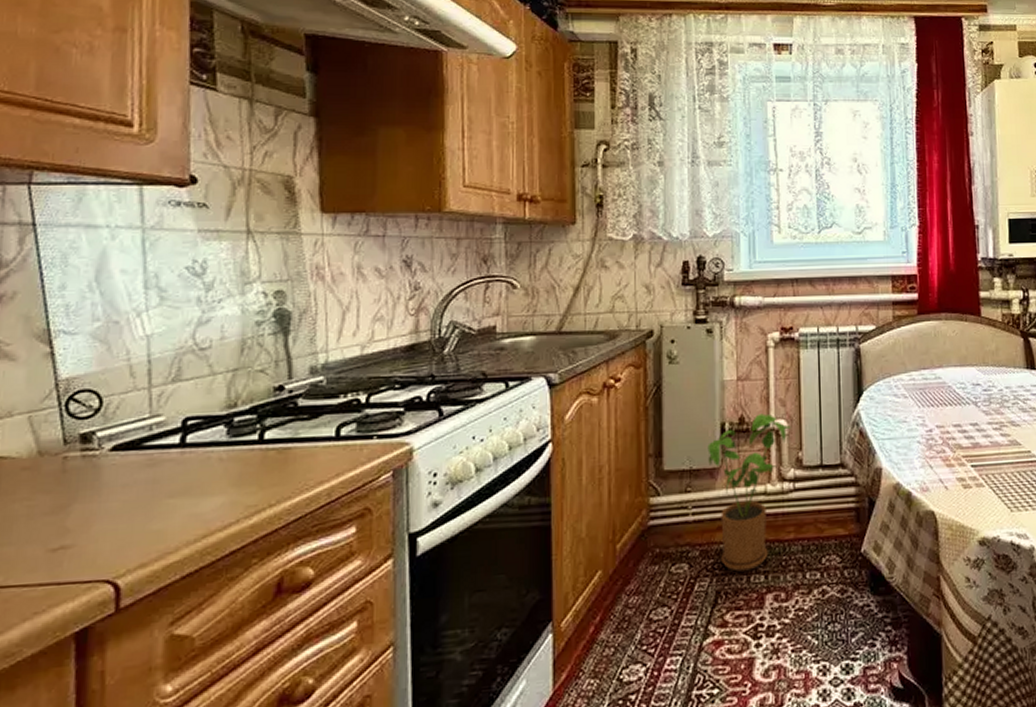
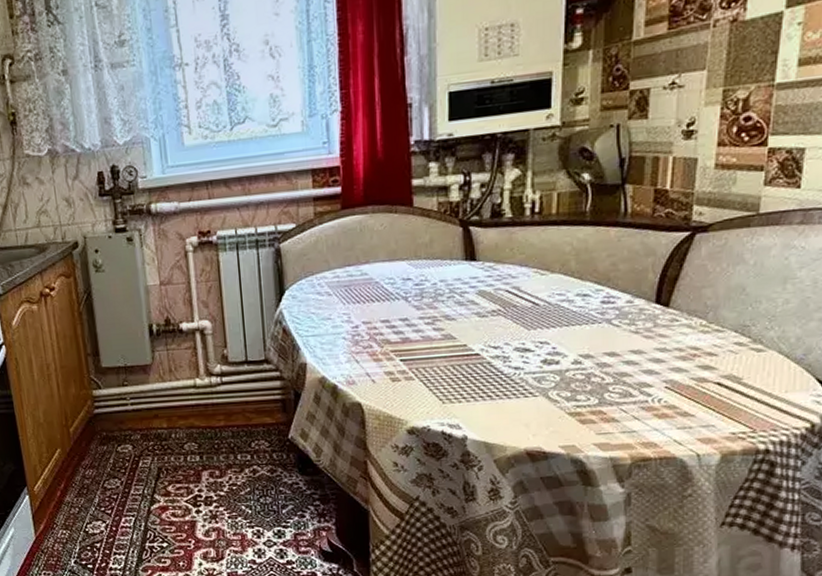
house plant: present [707,413,791,572] -> none [138,315,215,452]

